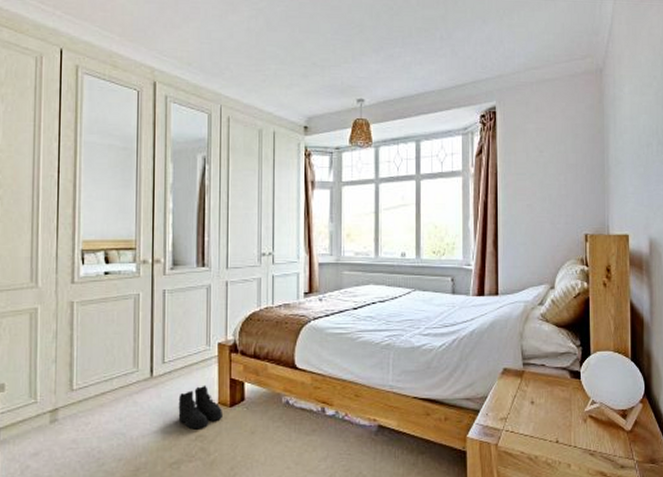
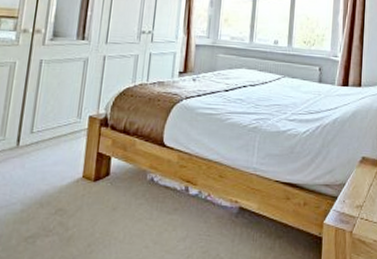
boots: present [178,385,224,430] -> none [40,157,87,203]

